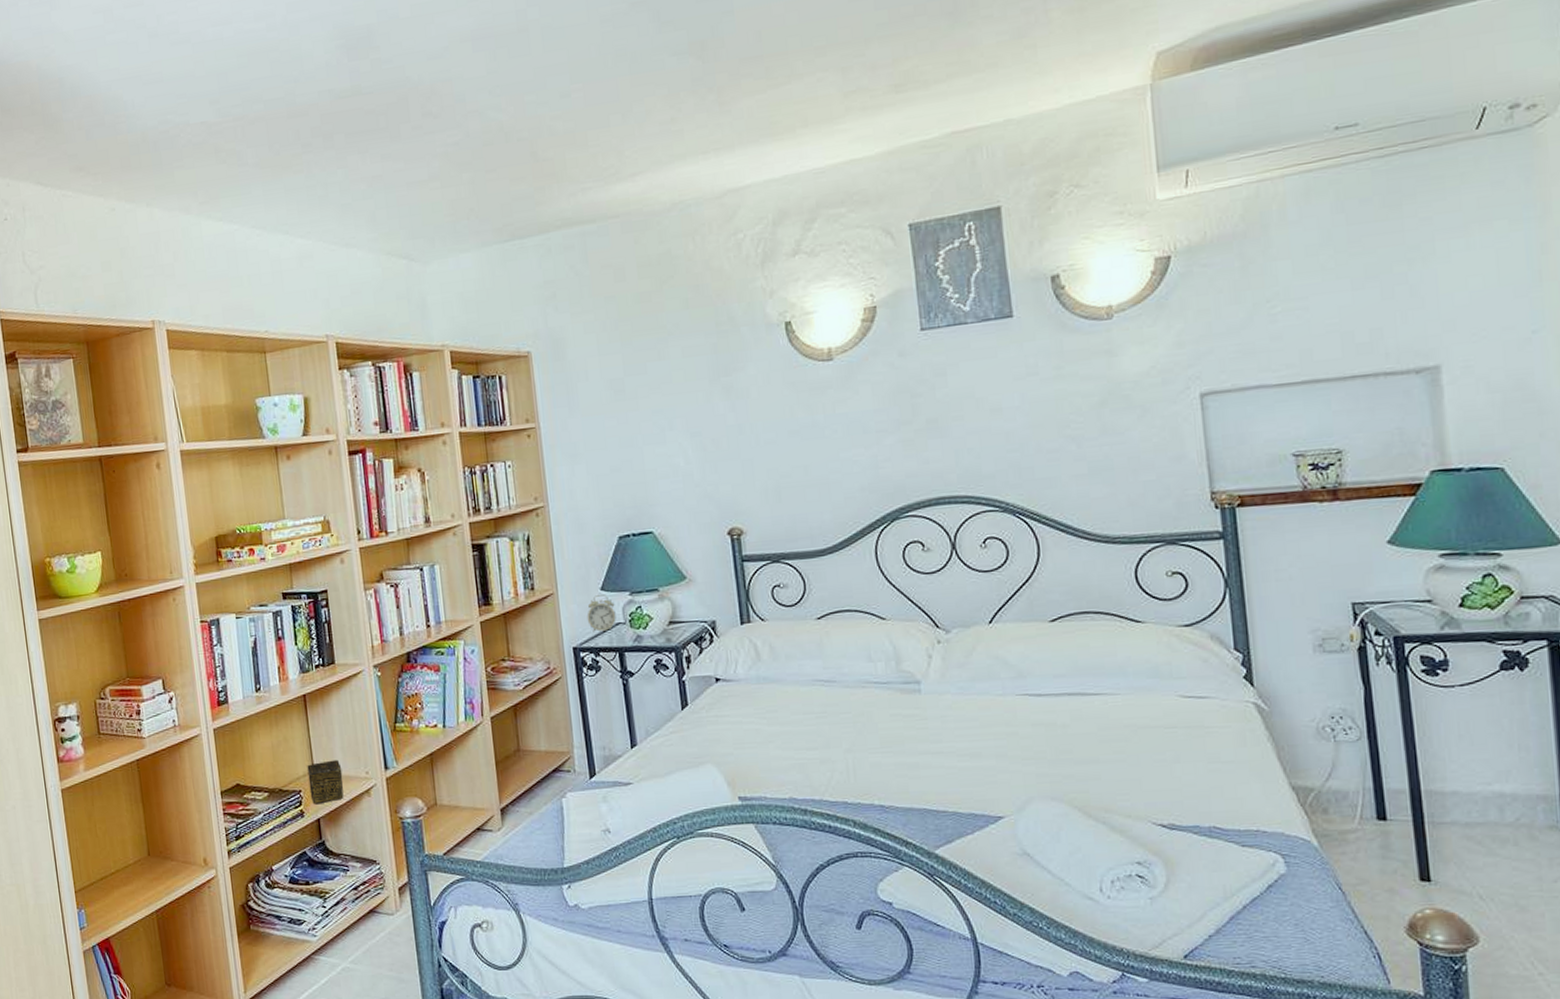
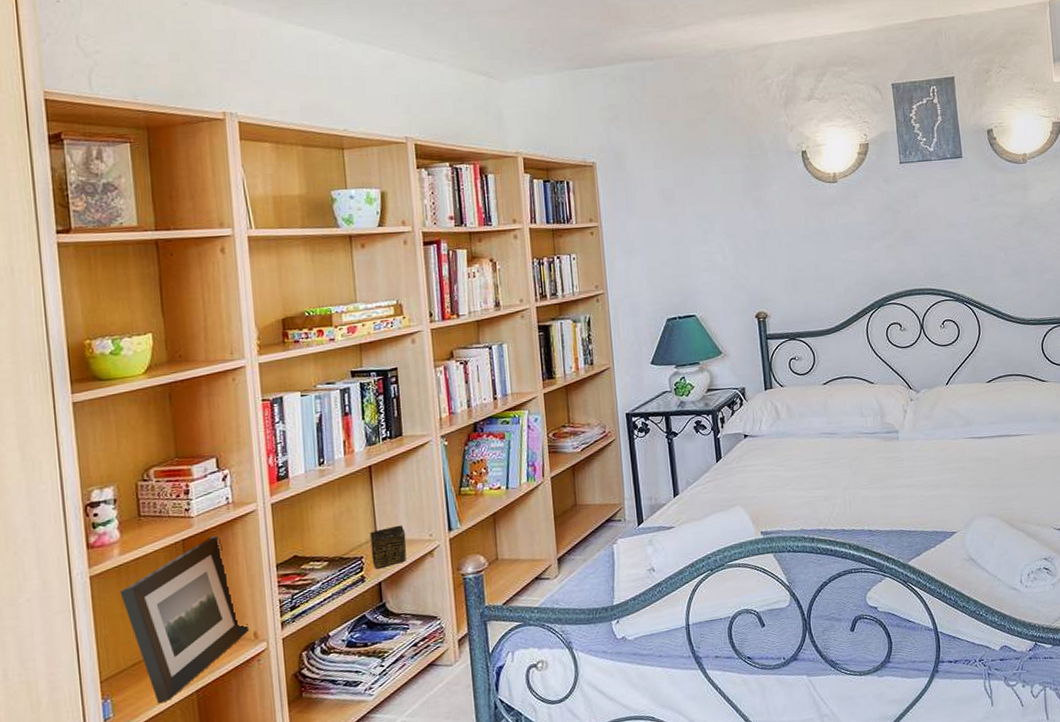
picture frame: none [86,757,200,919] -> present [120,535,250,704]
alarm clock: present [587,595,616,632] -> none [638,368,664,400]

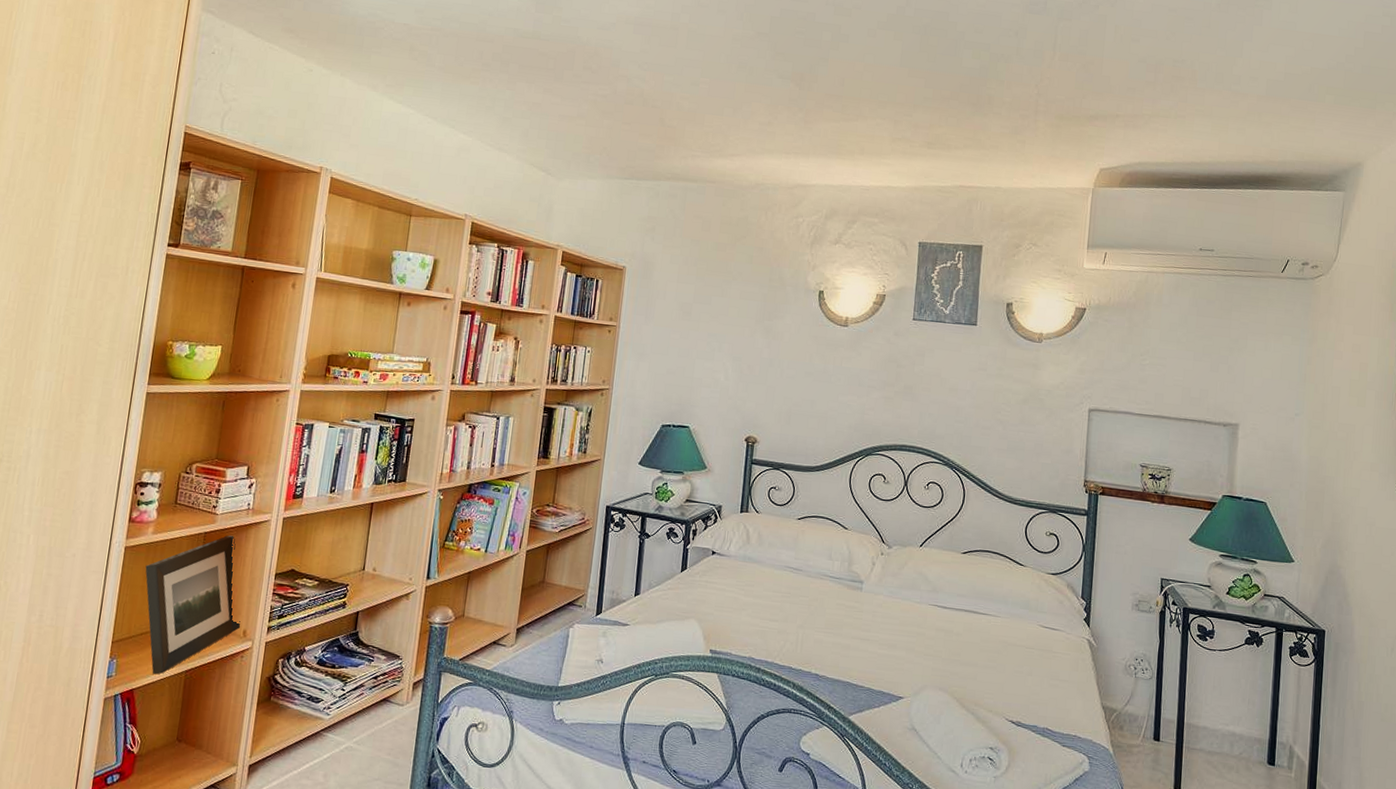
decorative box: present [370,525,407,569] -> none [355,562,390,599]

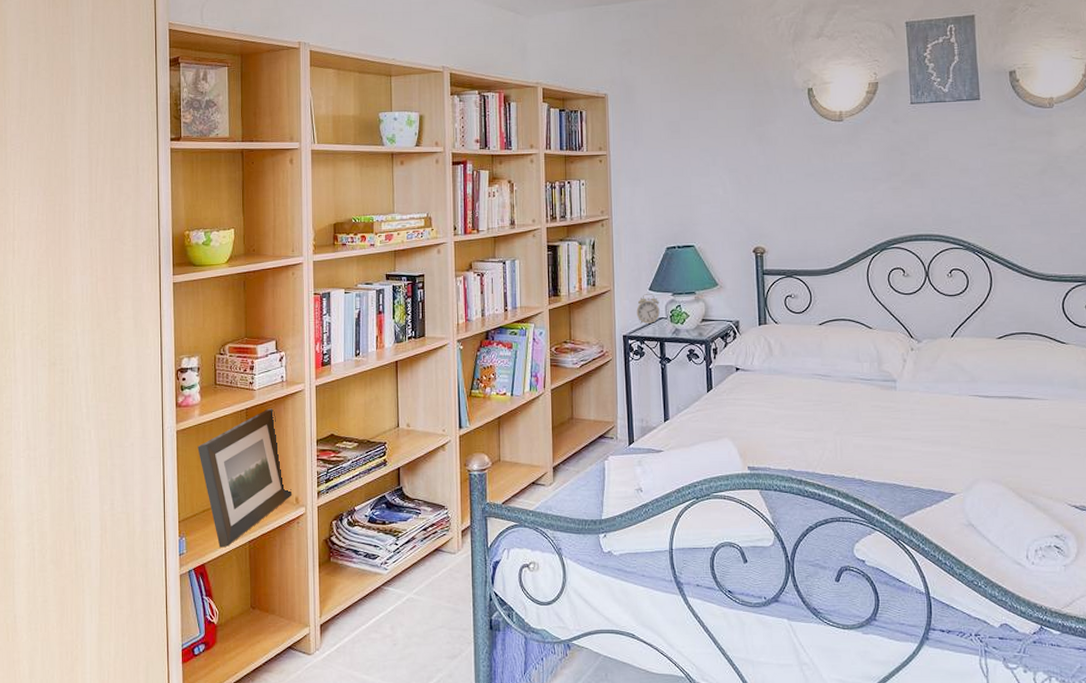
alarm clock: none [622,468,647,499] -> present [636,294,660,325]

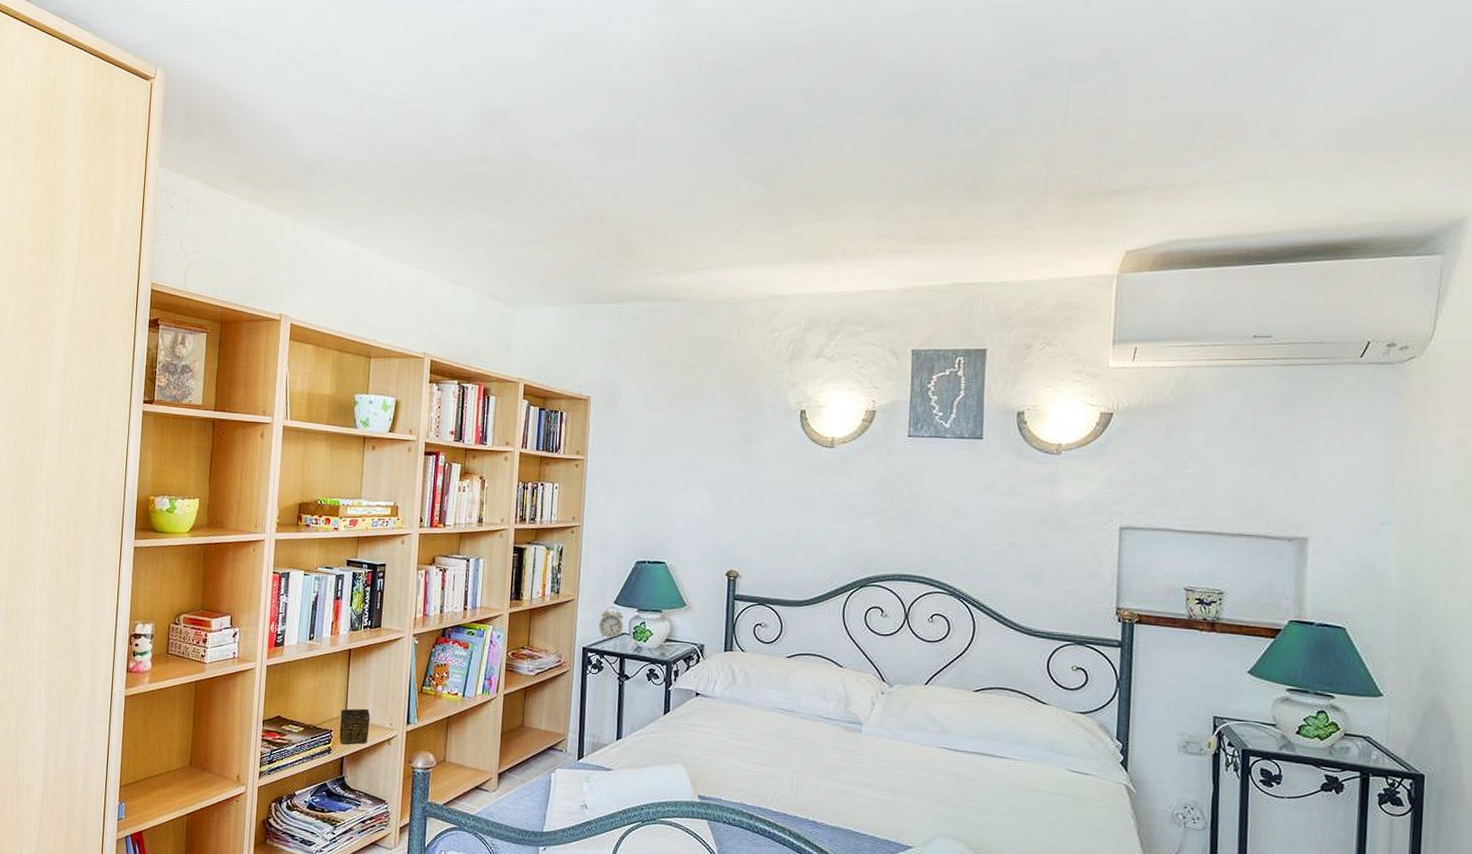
picture frame: present [197,408,293,548] -> none [144,683,234,817]
decorative box: none [393,418,423,455] -> present [339,708,371,745]

